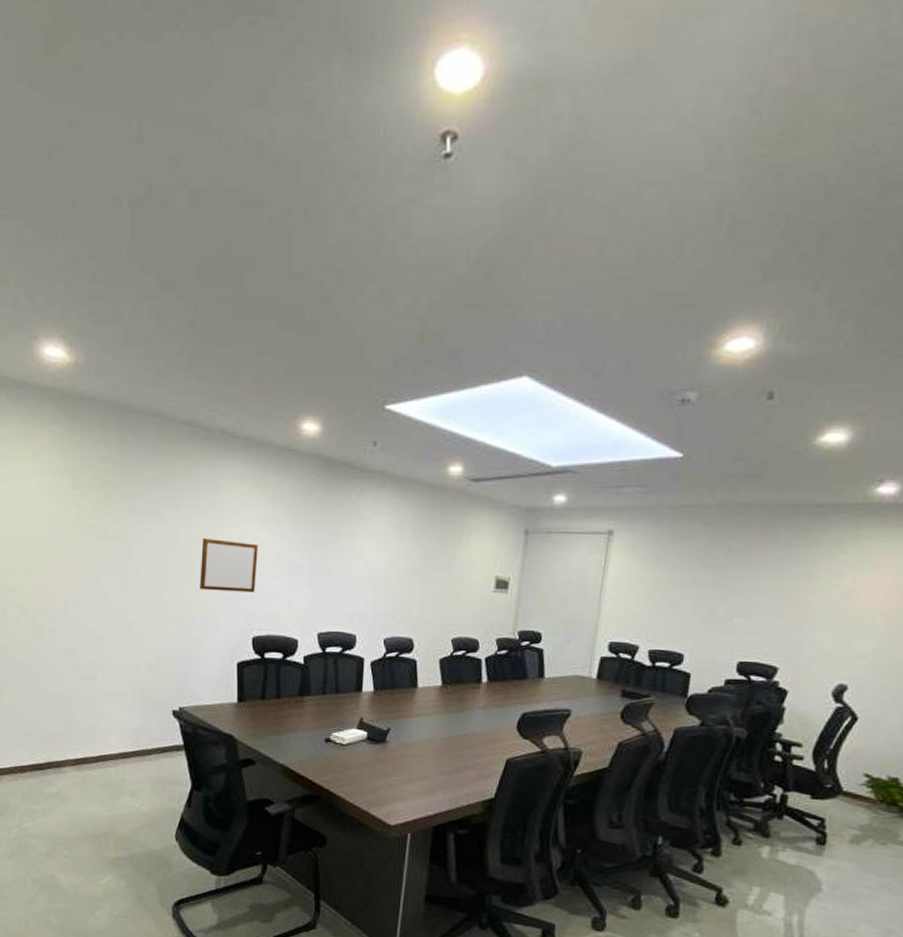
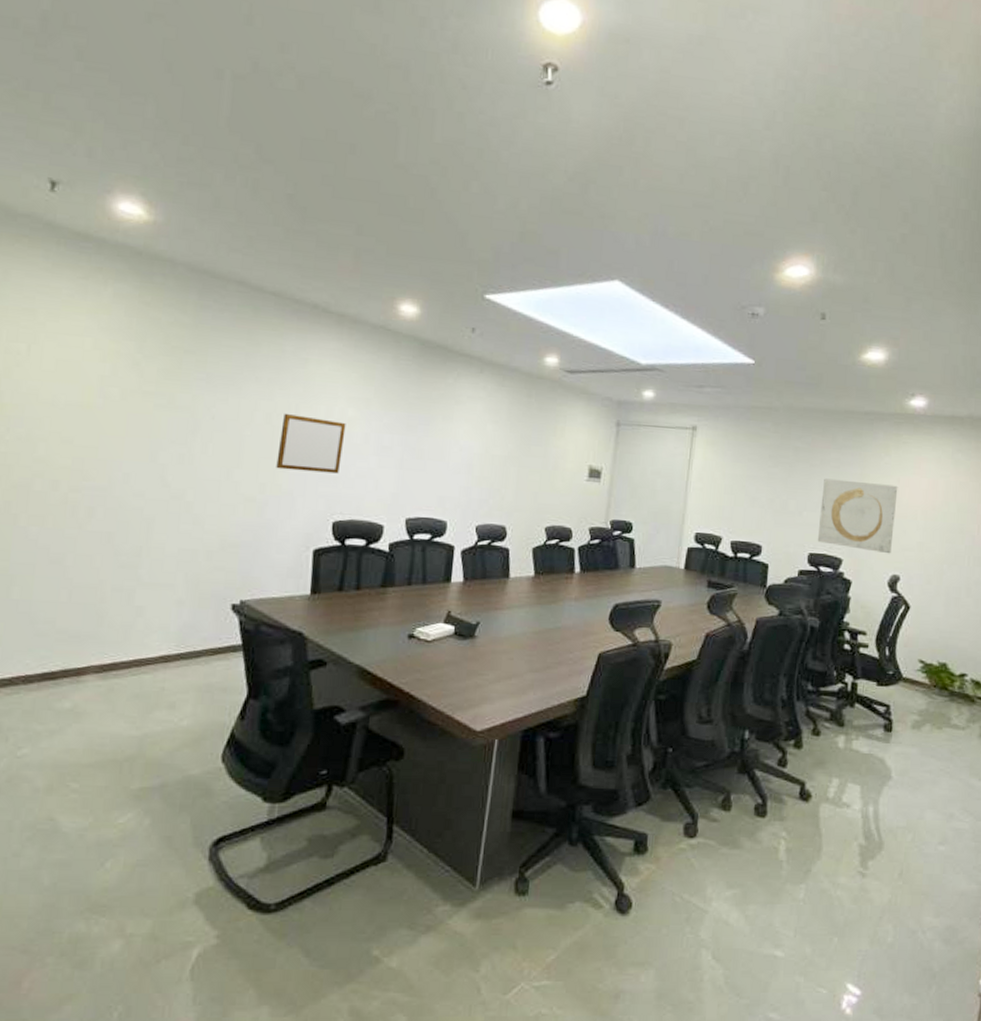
wall art: none [749,581,853,662] -> present [817,478,898,554]

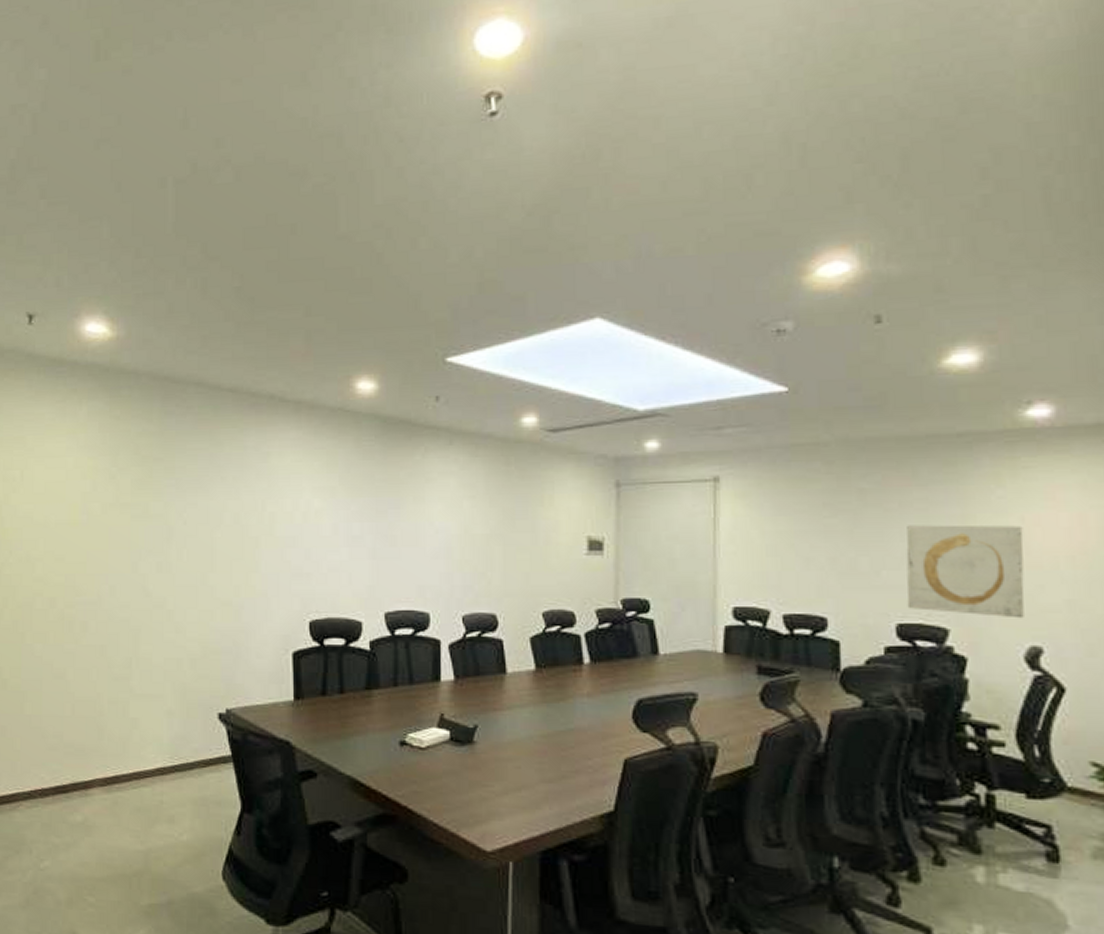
writing board: present [276,413,346,474] -> none [248,510,313,570]

